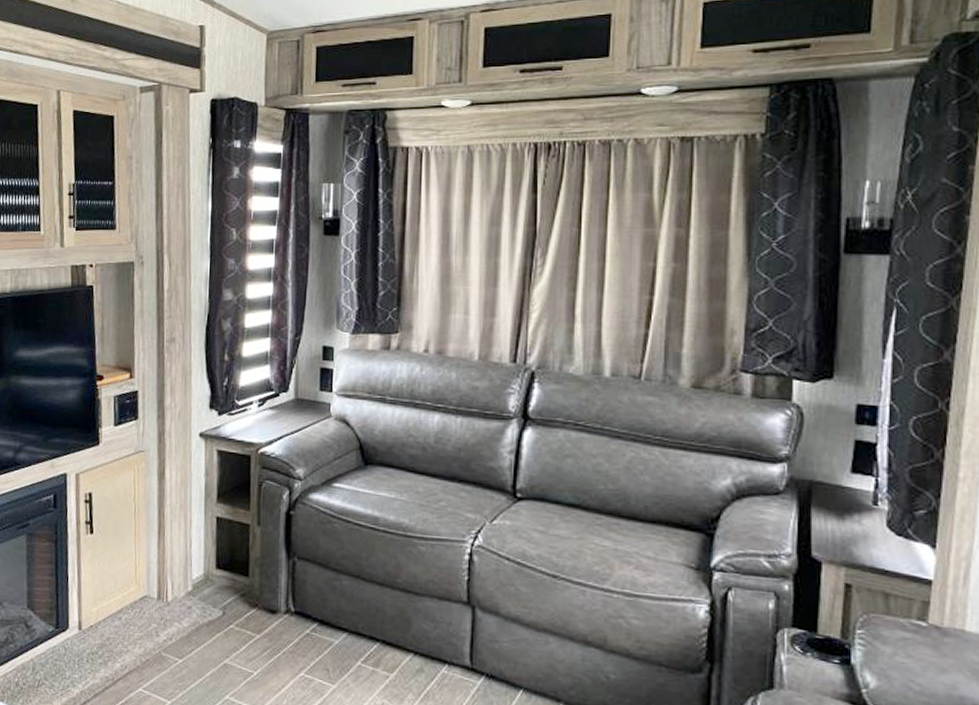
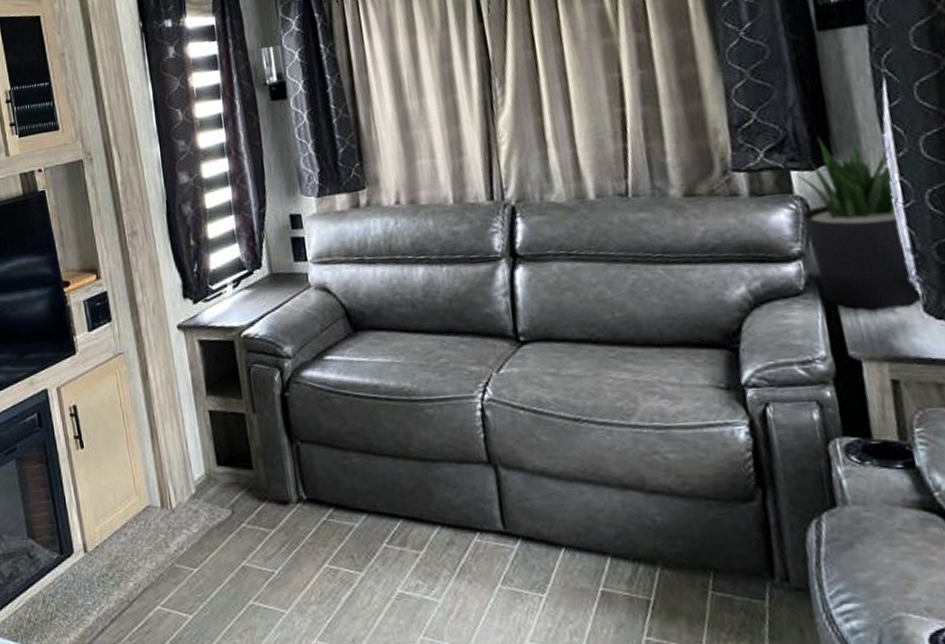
planter: none [795,353,889,520] -> present [796,137,923,310]

